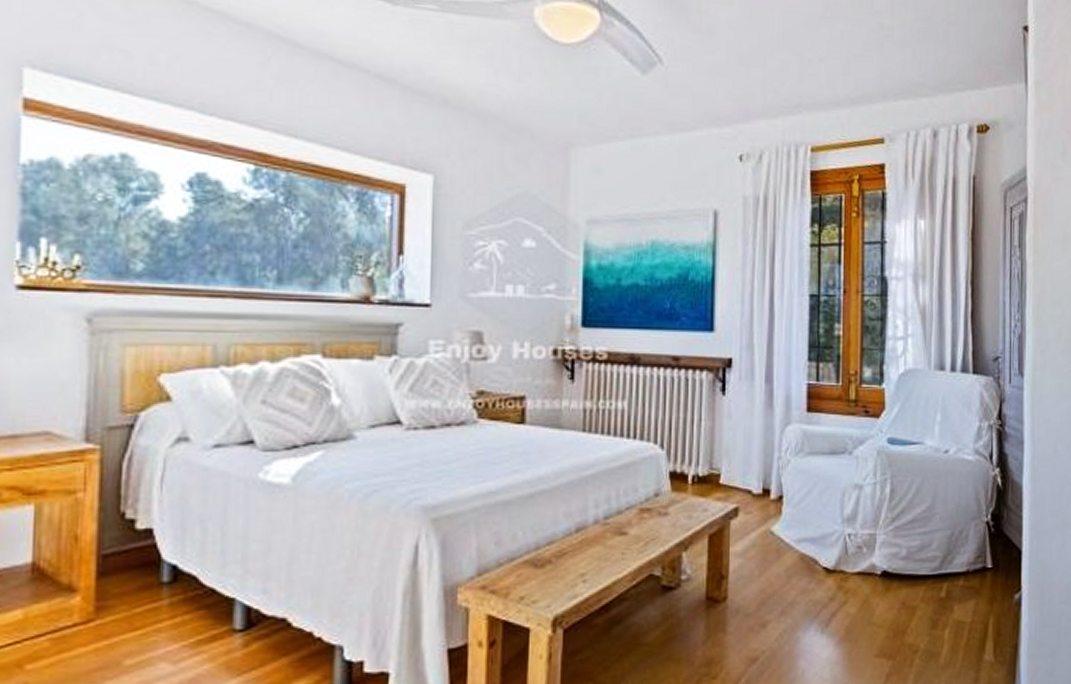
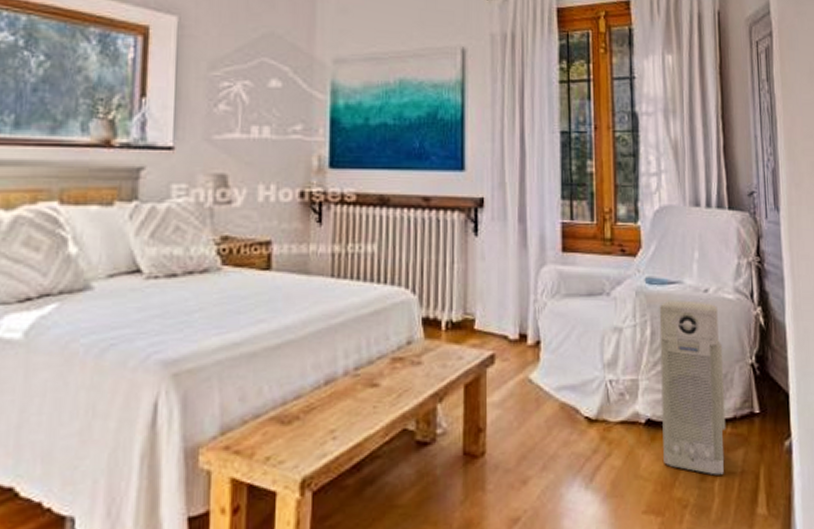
air purifier: none [897,460,960,624] -> present [659,300,726,475]

